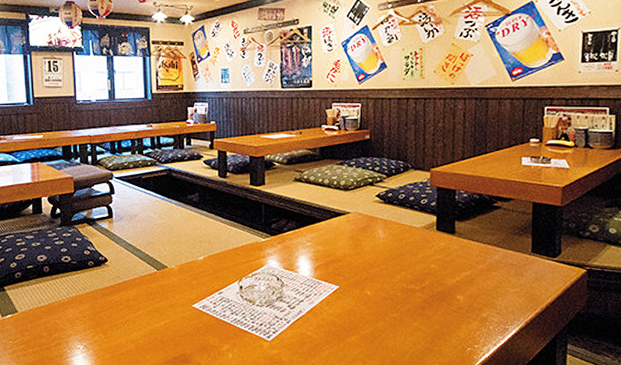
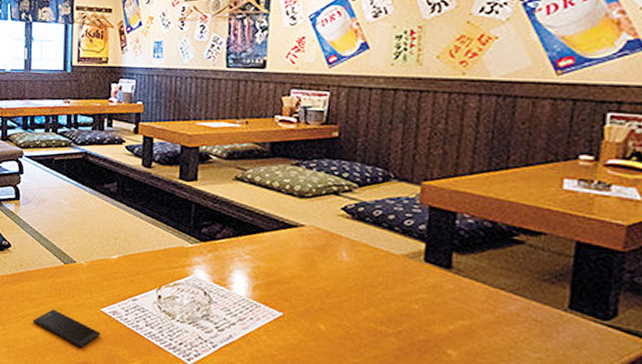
smartphone: none [132,312,194,343] -> present [33,309,101,348]

